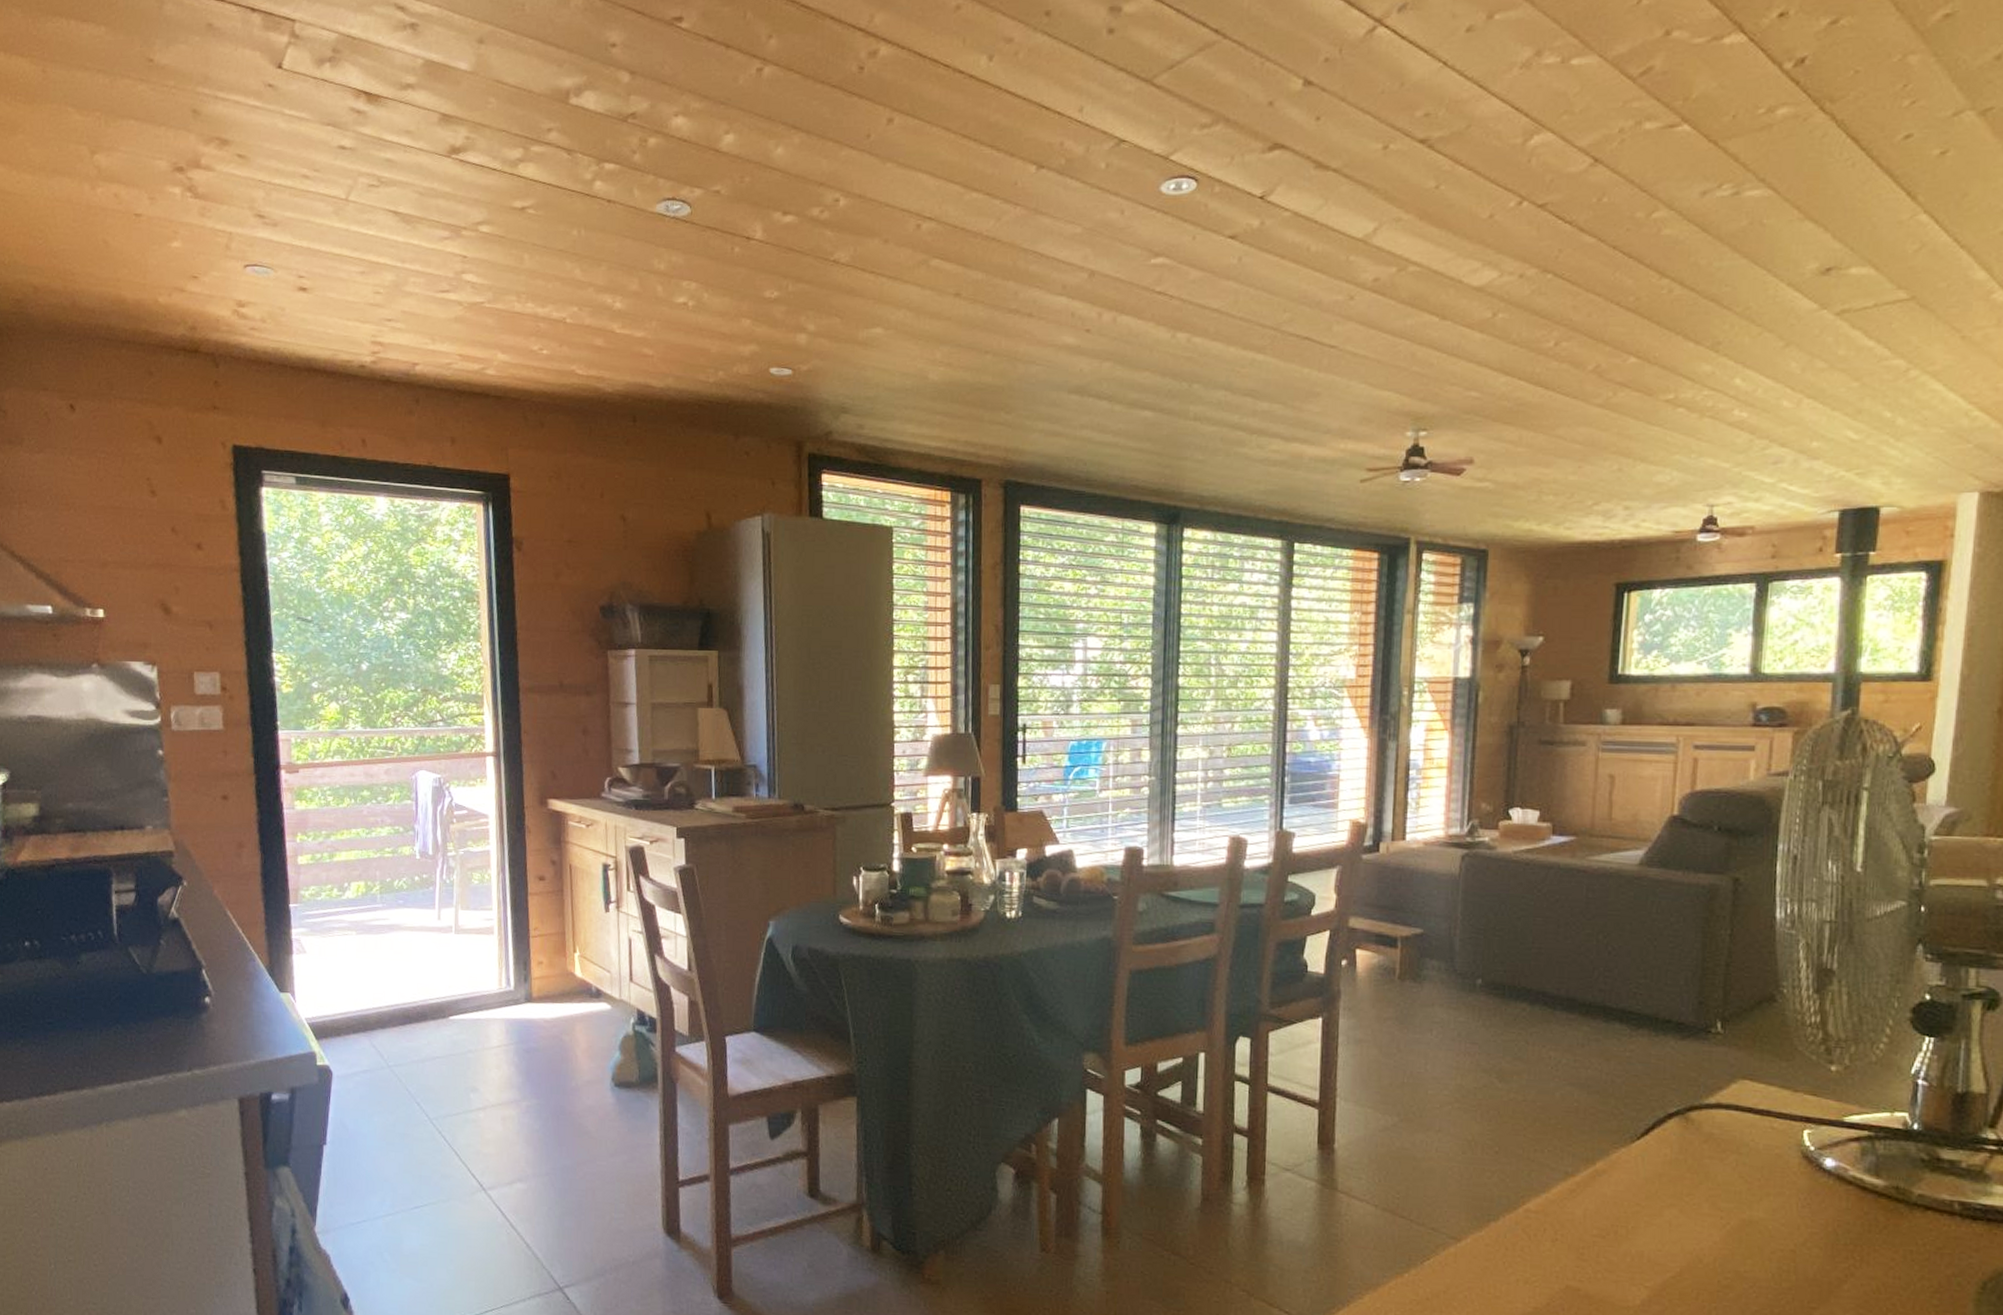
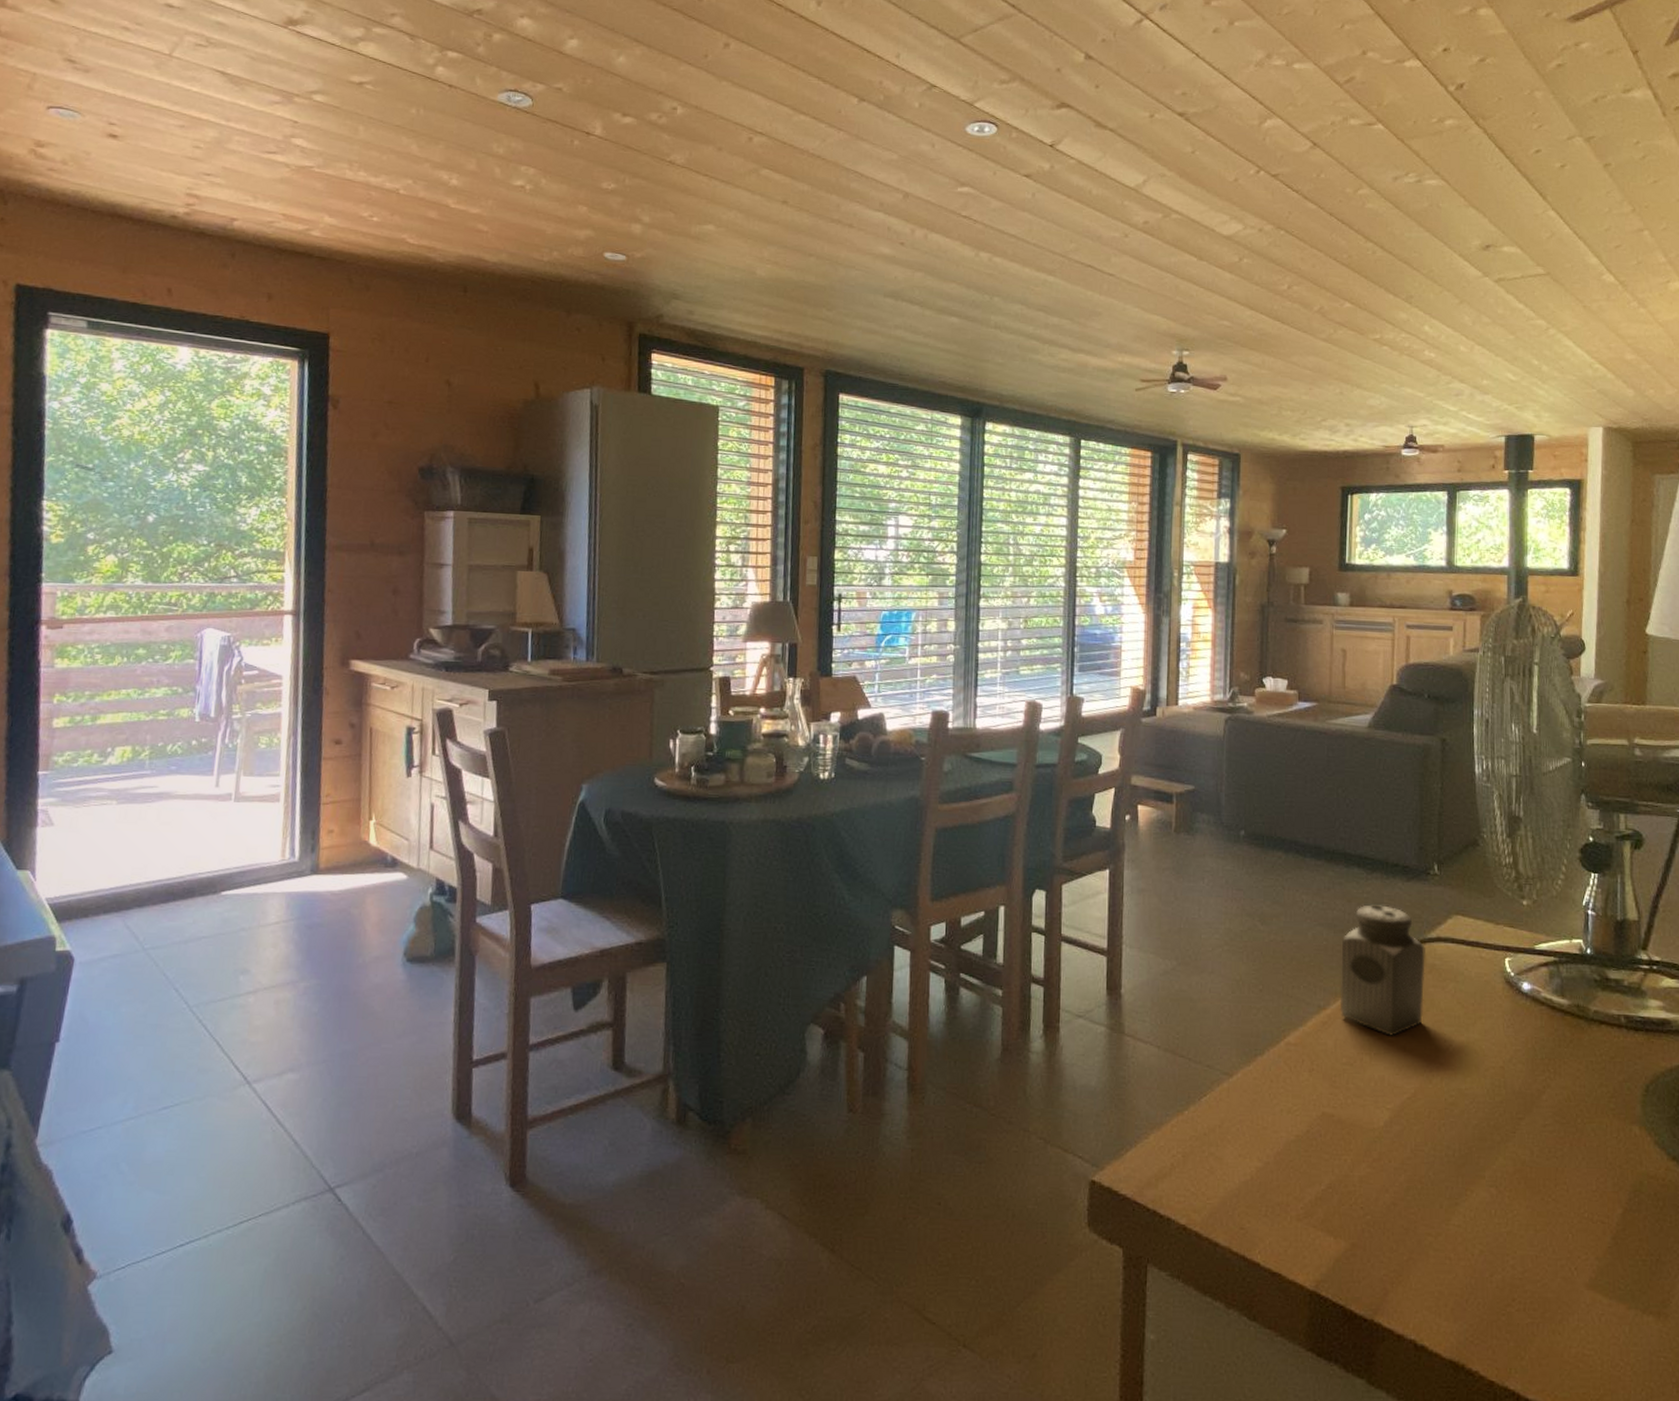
salt shaker: none [1591,1064,1701,1209] -> present [1339,905,1425,1036]

